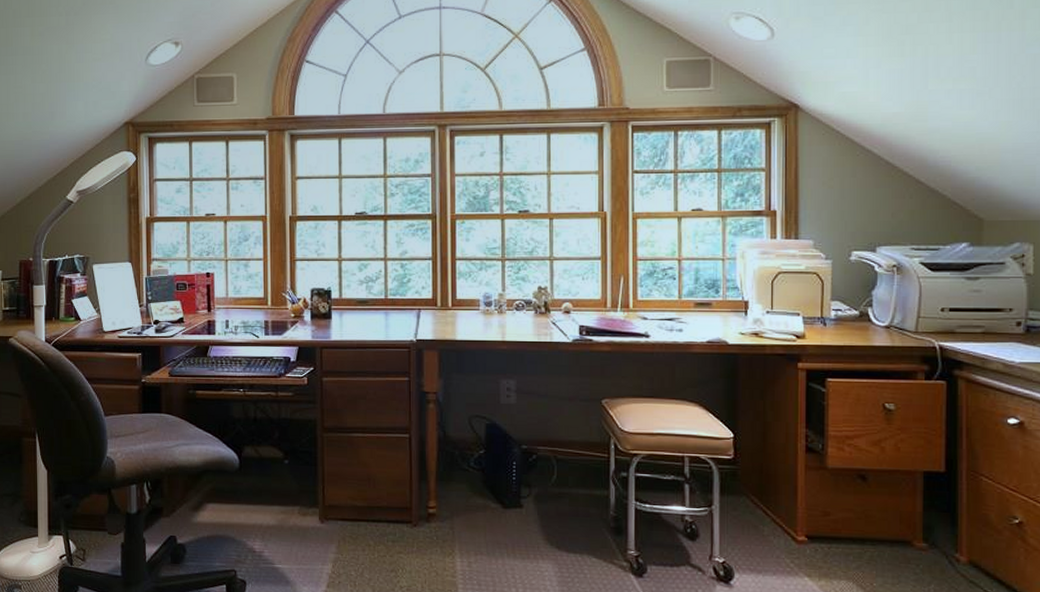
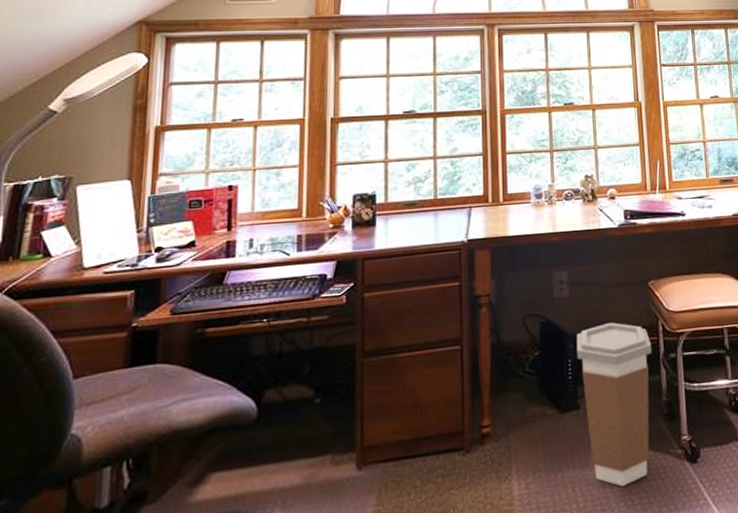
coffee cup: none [522,434,601,583] -> present [576,322,652,487]

